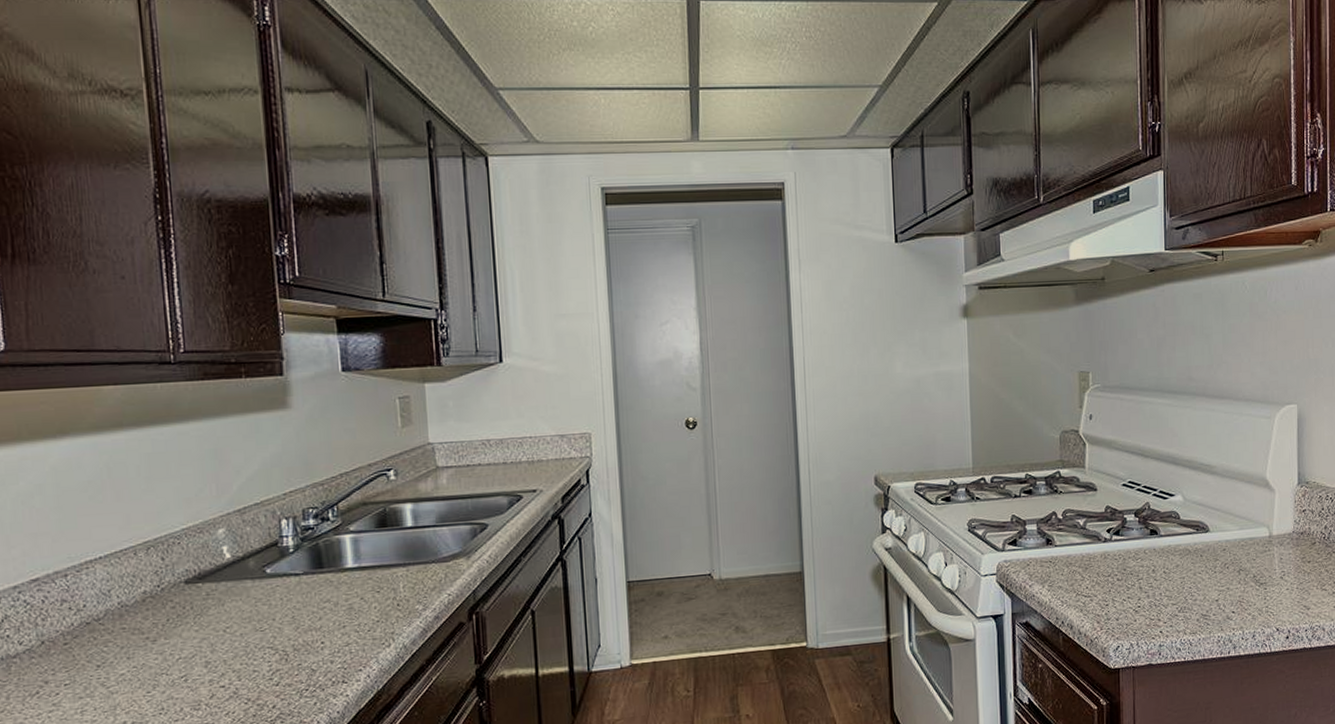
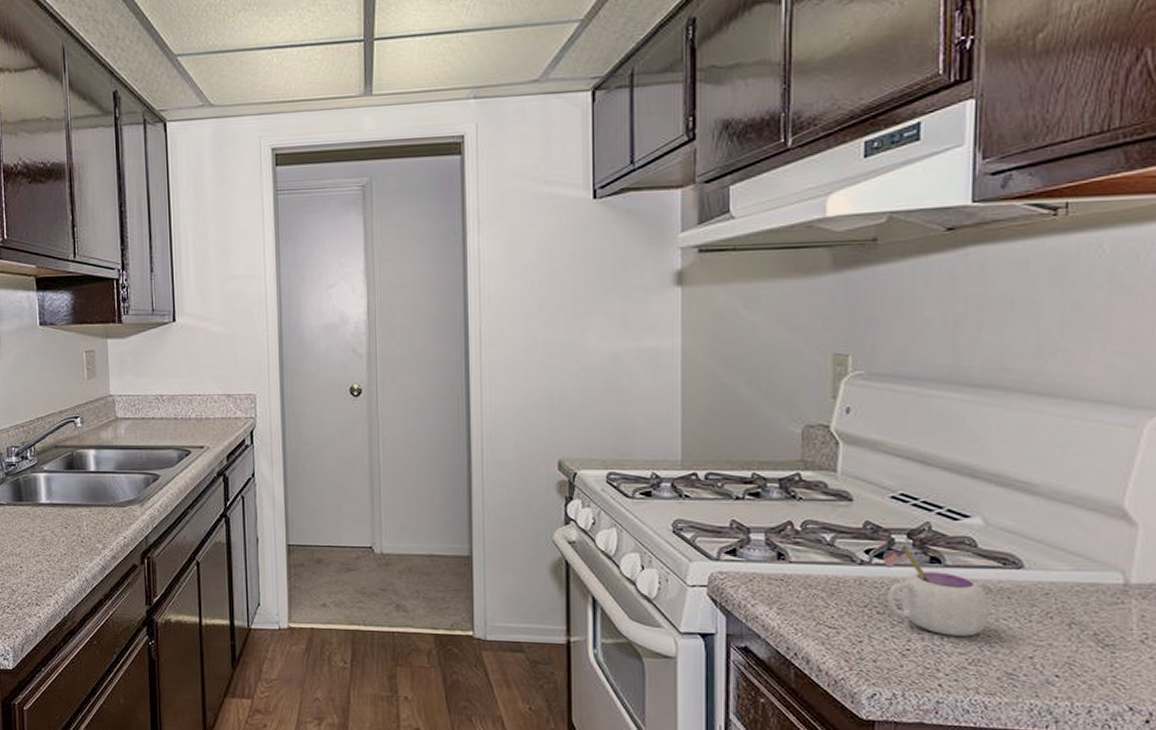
mug: none [1118,523,1190,592] -> present [882,546,990,637]

